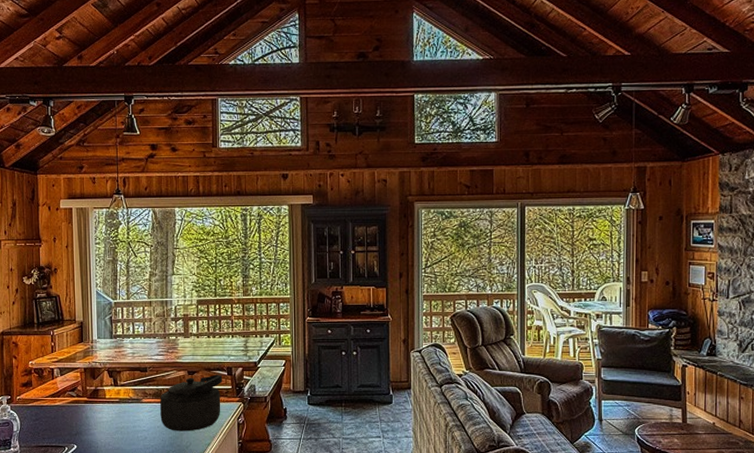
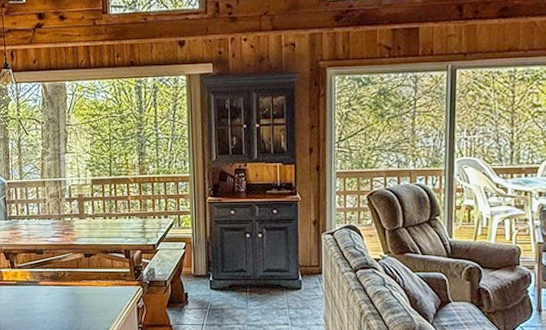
kettle: present [160,374,223,432] -> none [57,257,121,315]

